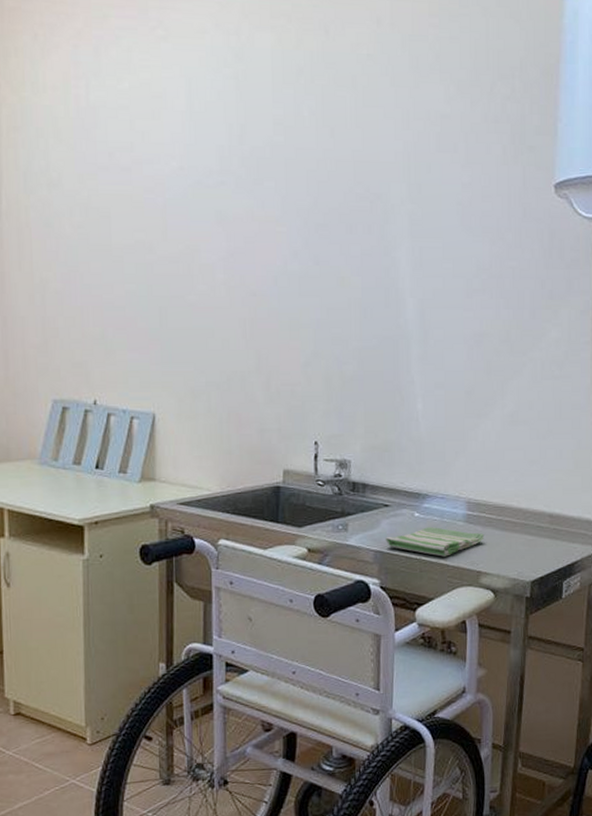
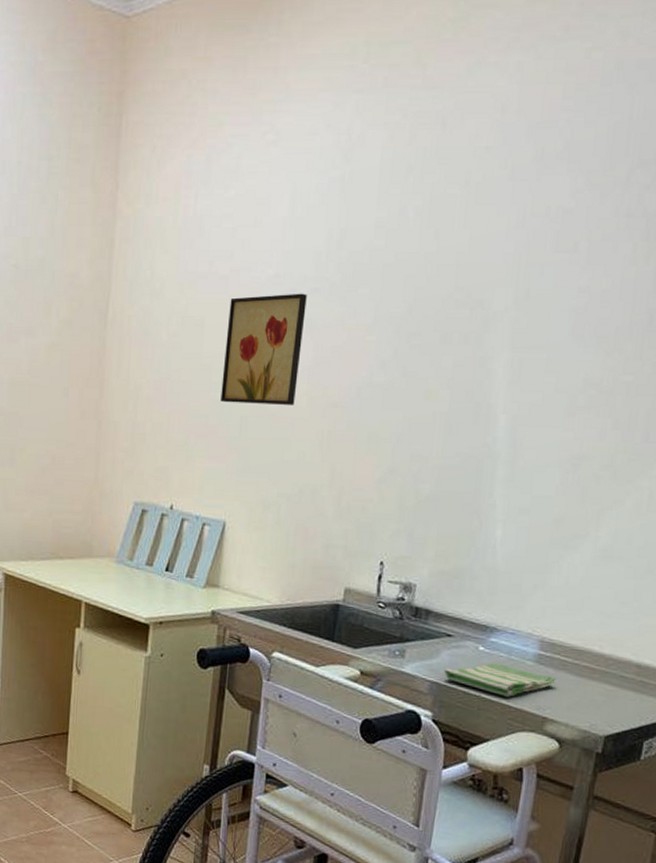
wall art: none [135,185,215,295] -> present [220,293,307,405]

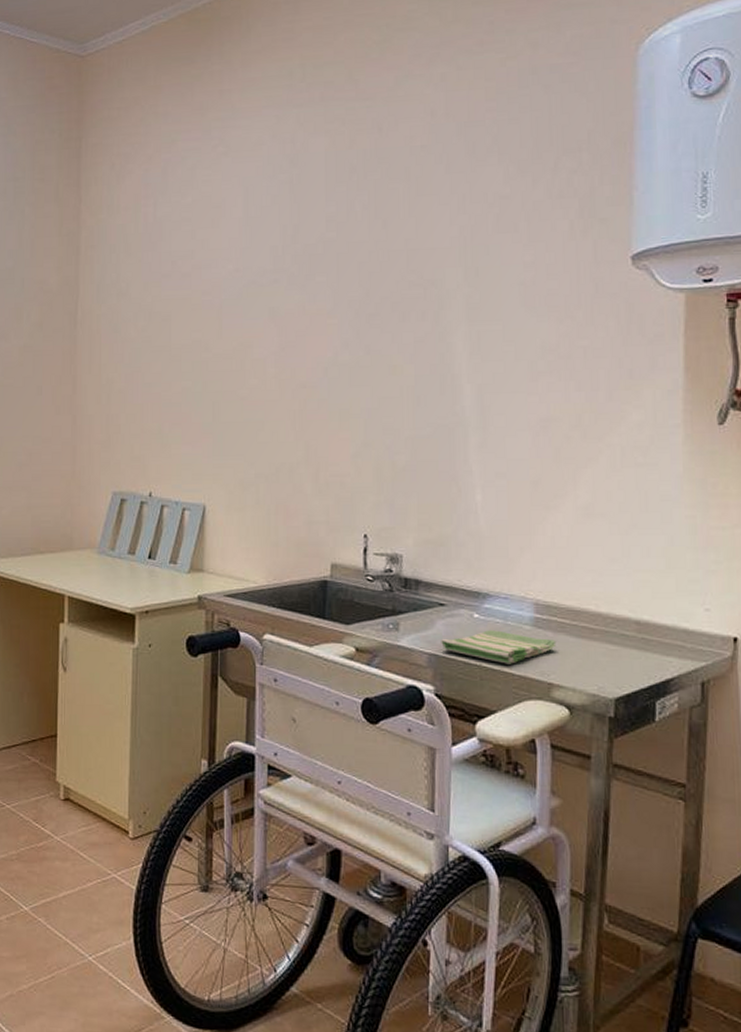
wall art: present [220,293,307,405] -> none [192,284,267,390]

